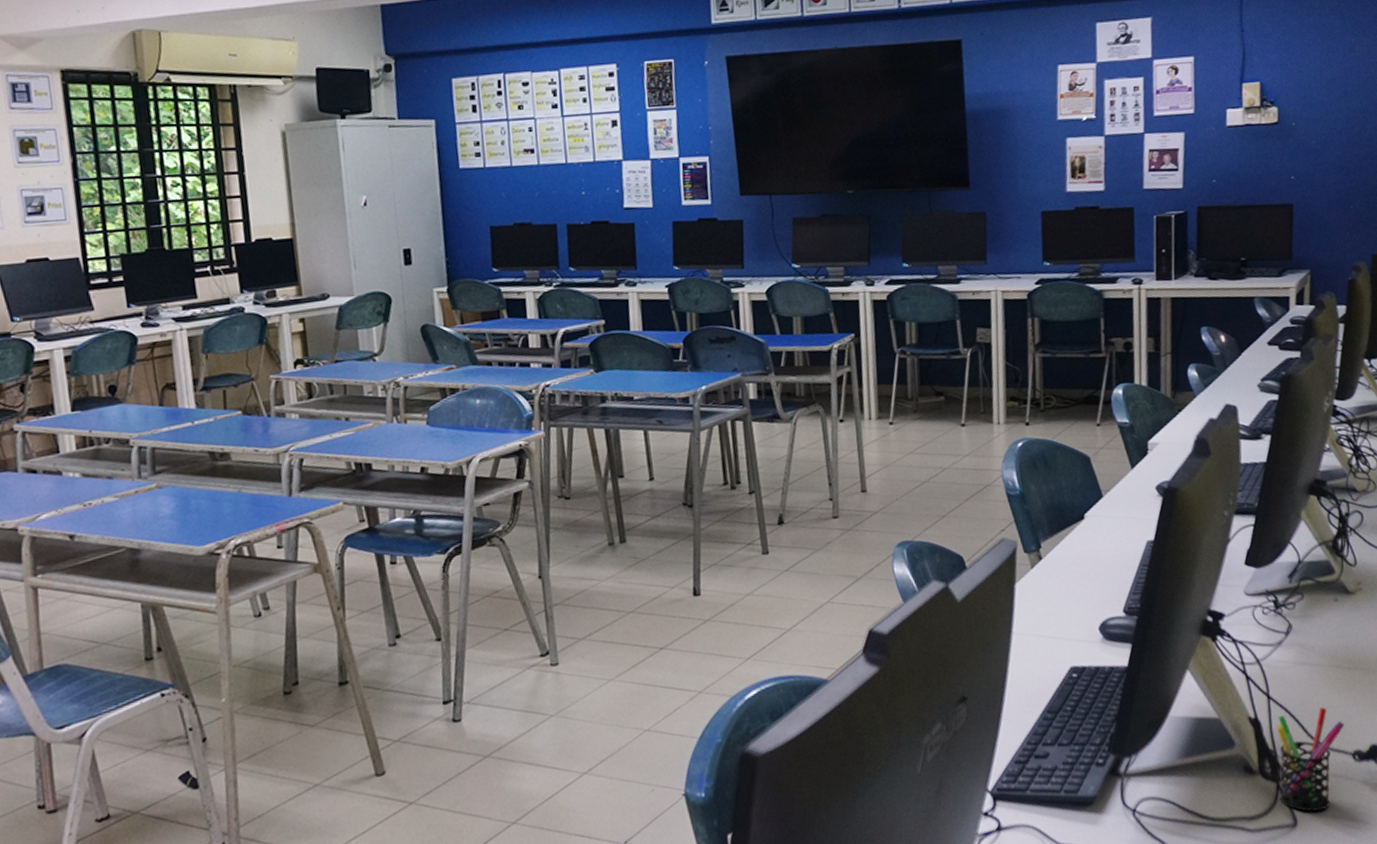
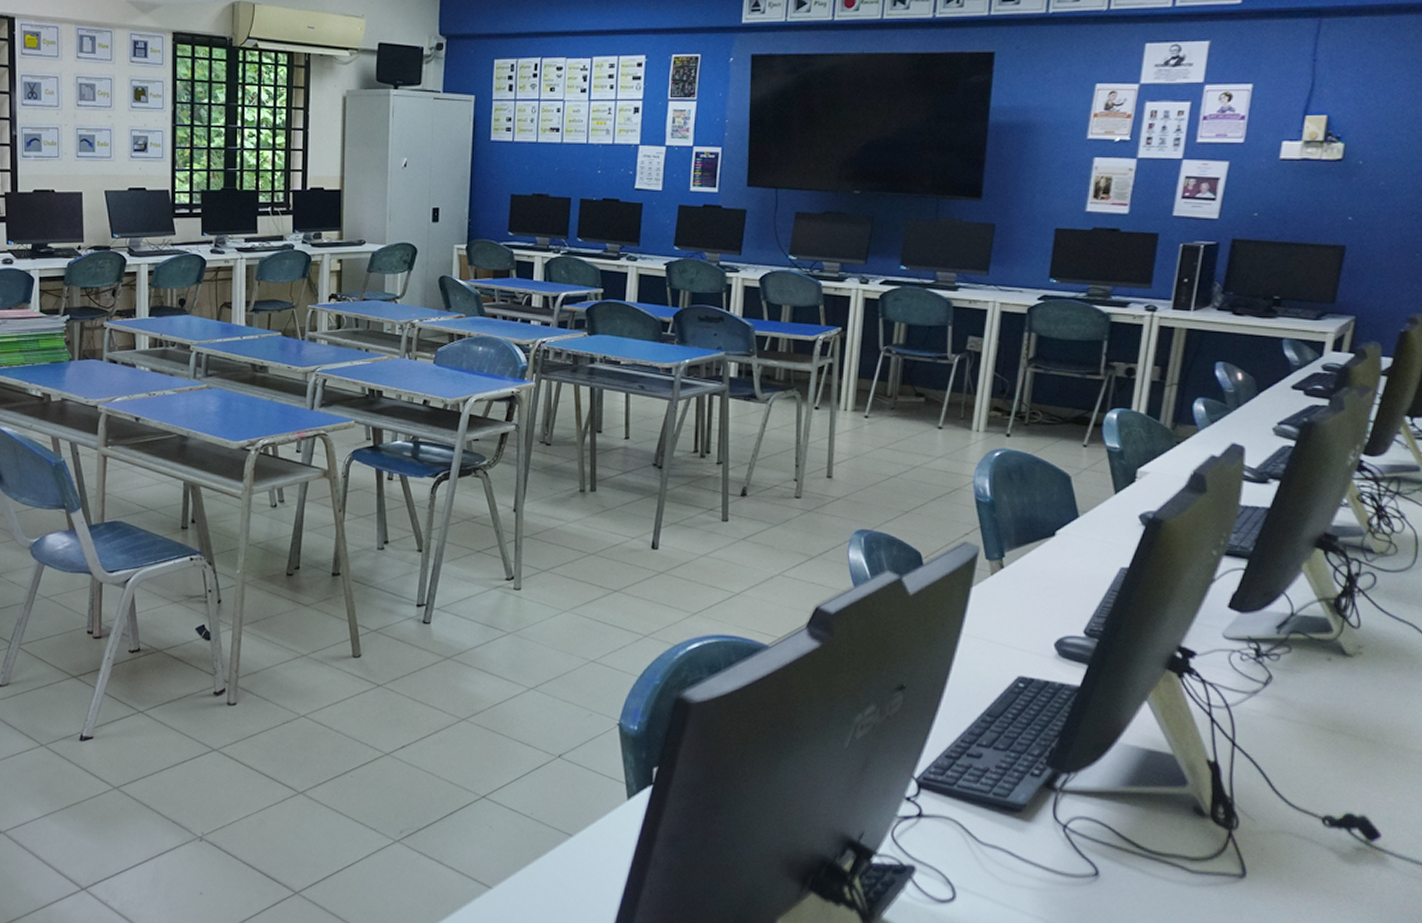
pen holder: present [1276,707,1345,812] -> none [1230,765,1318,868]

